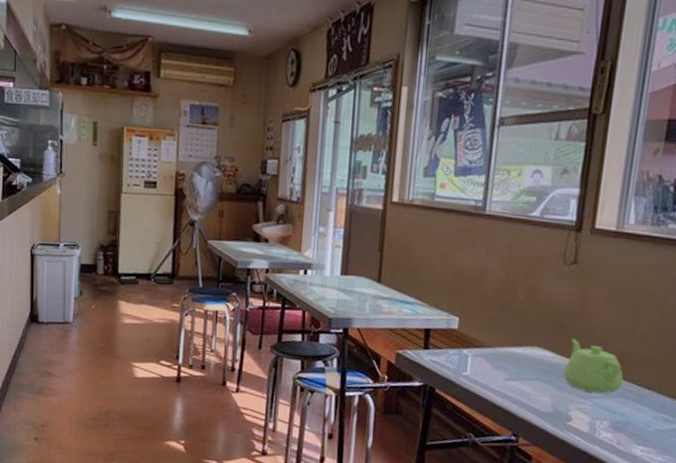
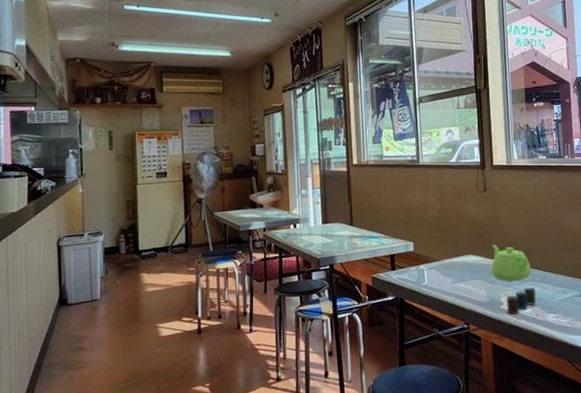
cup: none [576,404,625,437] -> present [506,287,537,315]

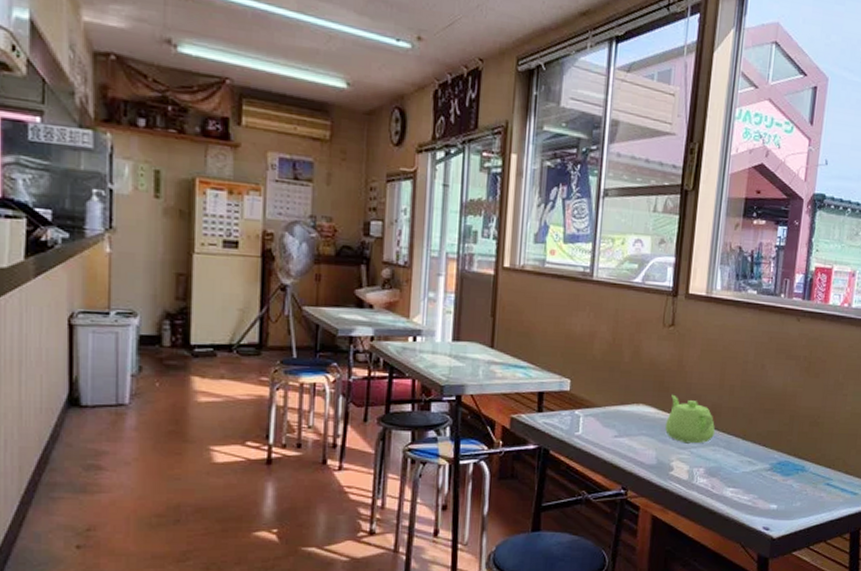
cup: present [506,287,537,315] -> none [677,452,717,484]

